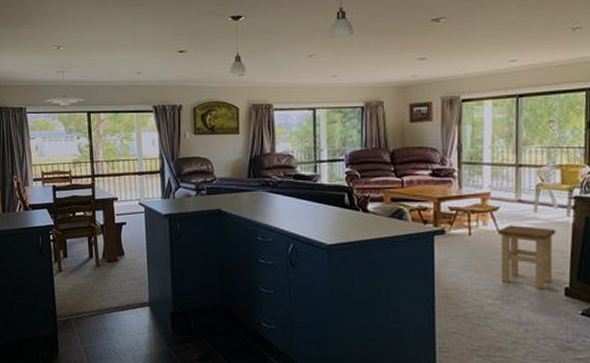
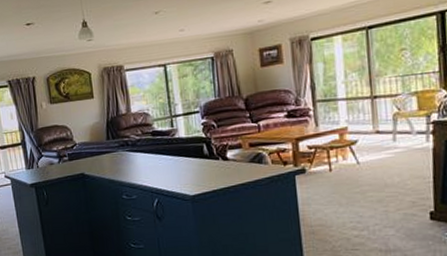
stool: present [498,225,556,289] -> none [359,155,417,215]

